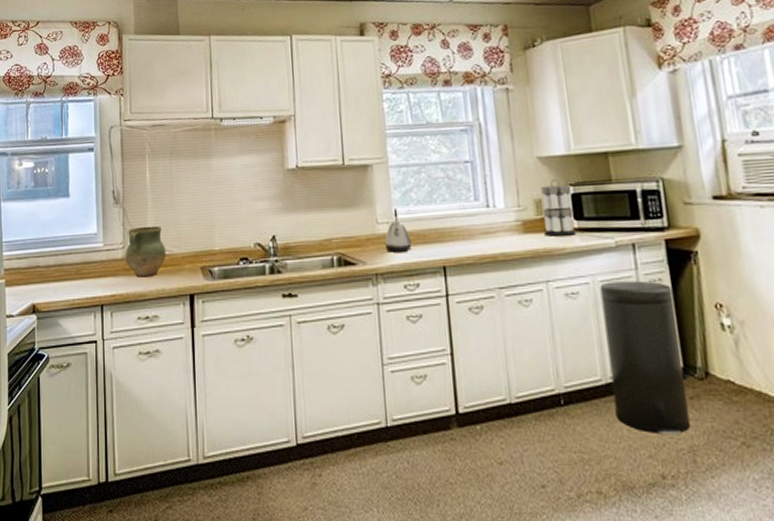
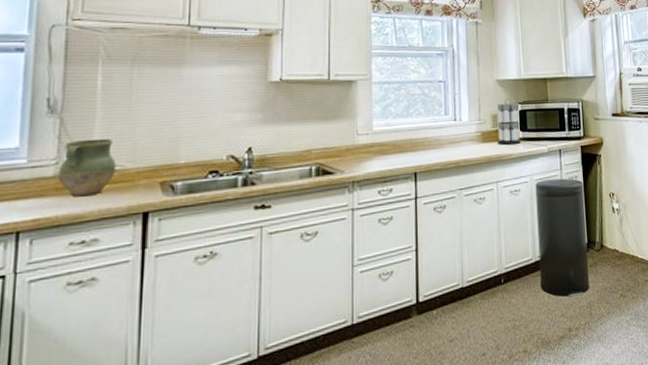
kettle: present [383,208,412,252] -> none [362,120,388,161]

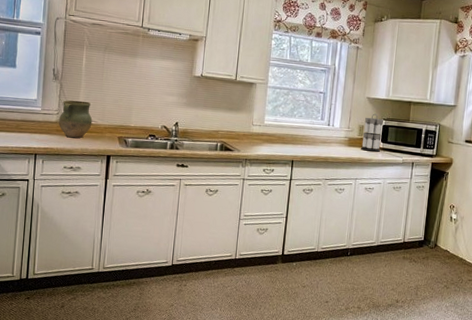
pedal bin: present [535,178,590,297] -> none [379,184,429,279]

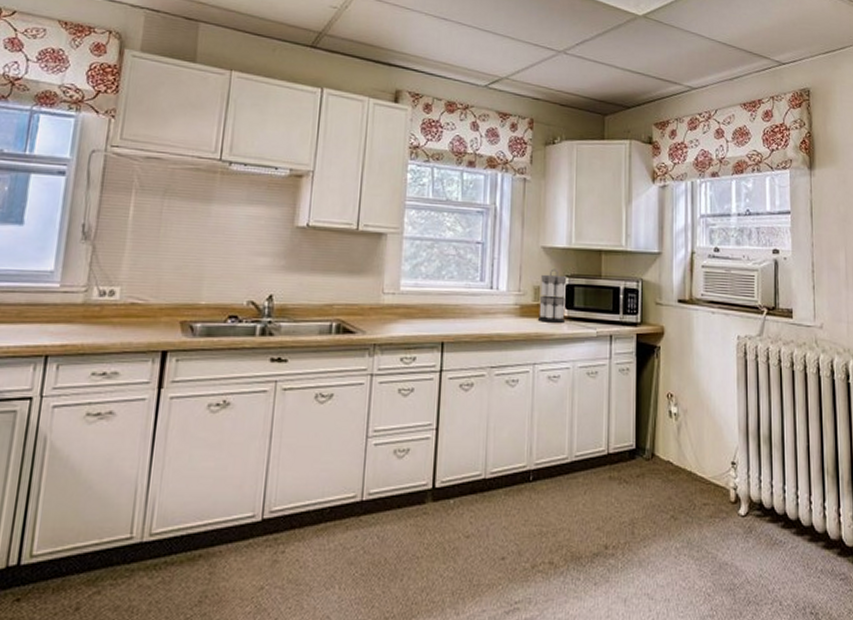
ceramic jug: present [58,100,93,138] -> none [86,269,141,328]

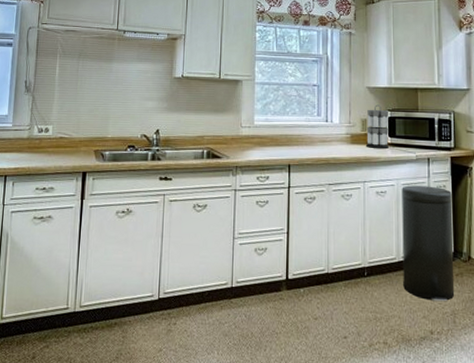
pedal bin: none [575,368,636,509] -> present [402,185,455,302]

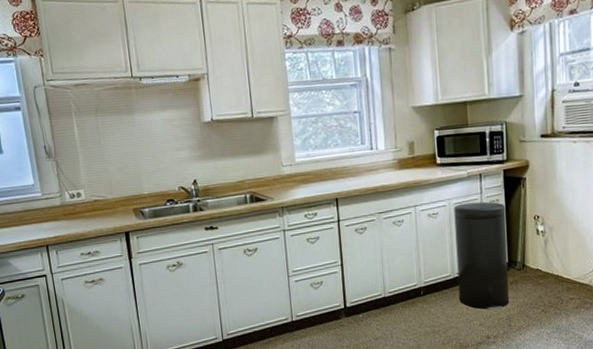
spice rack: present [366,104,389,150] -> none [414,124,438,172]

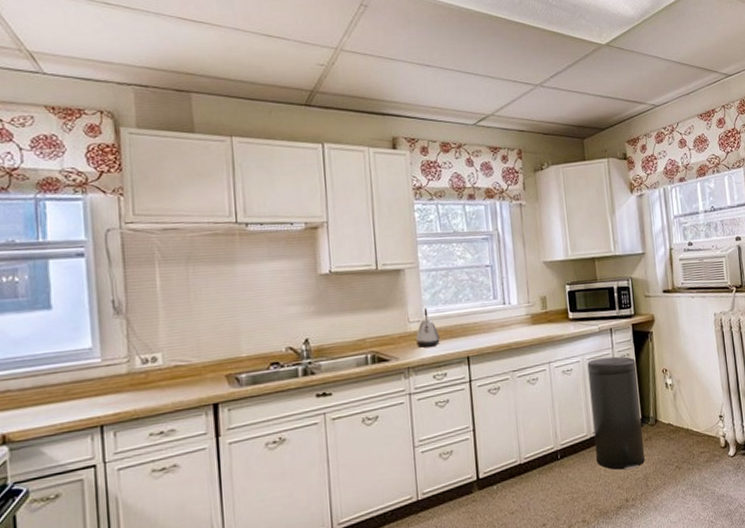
kettle: none [288,152,311,189] -> present [415,307,440,348]

